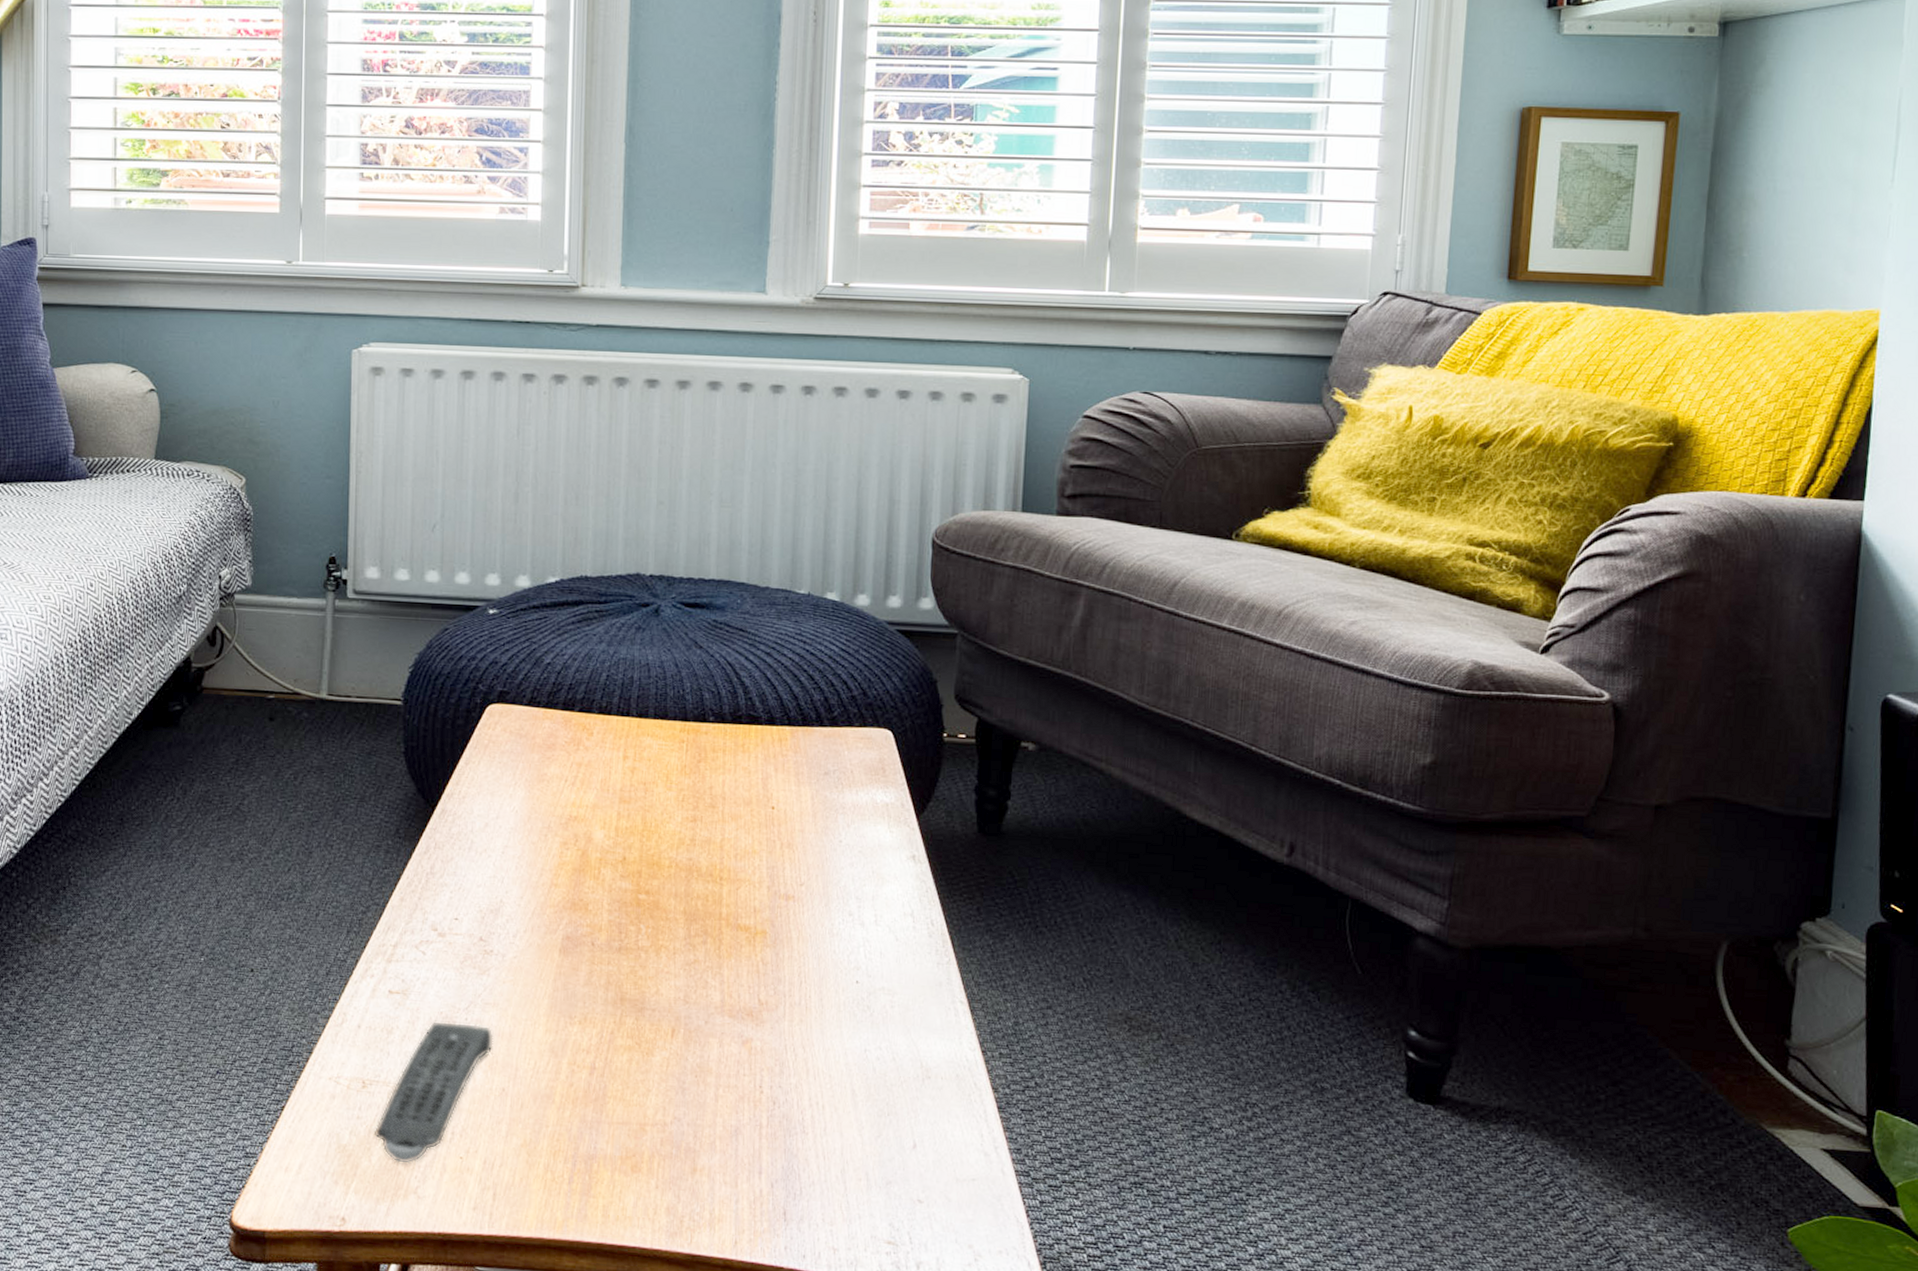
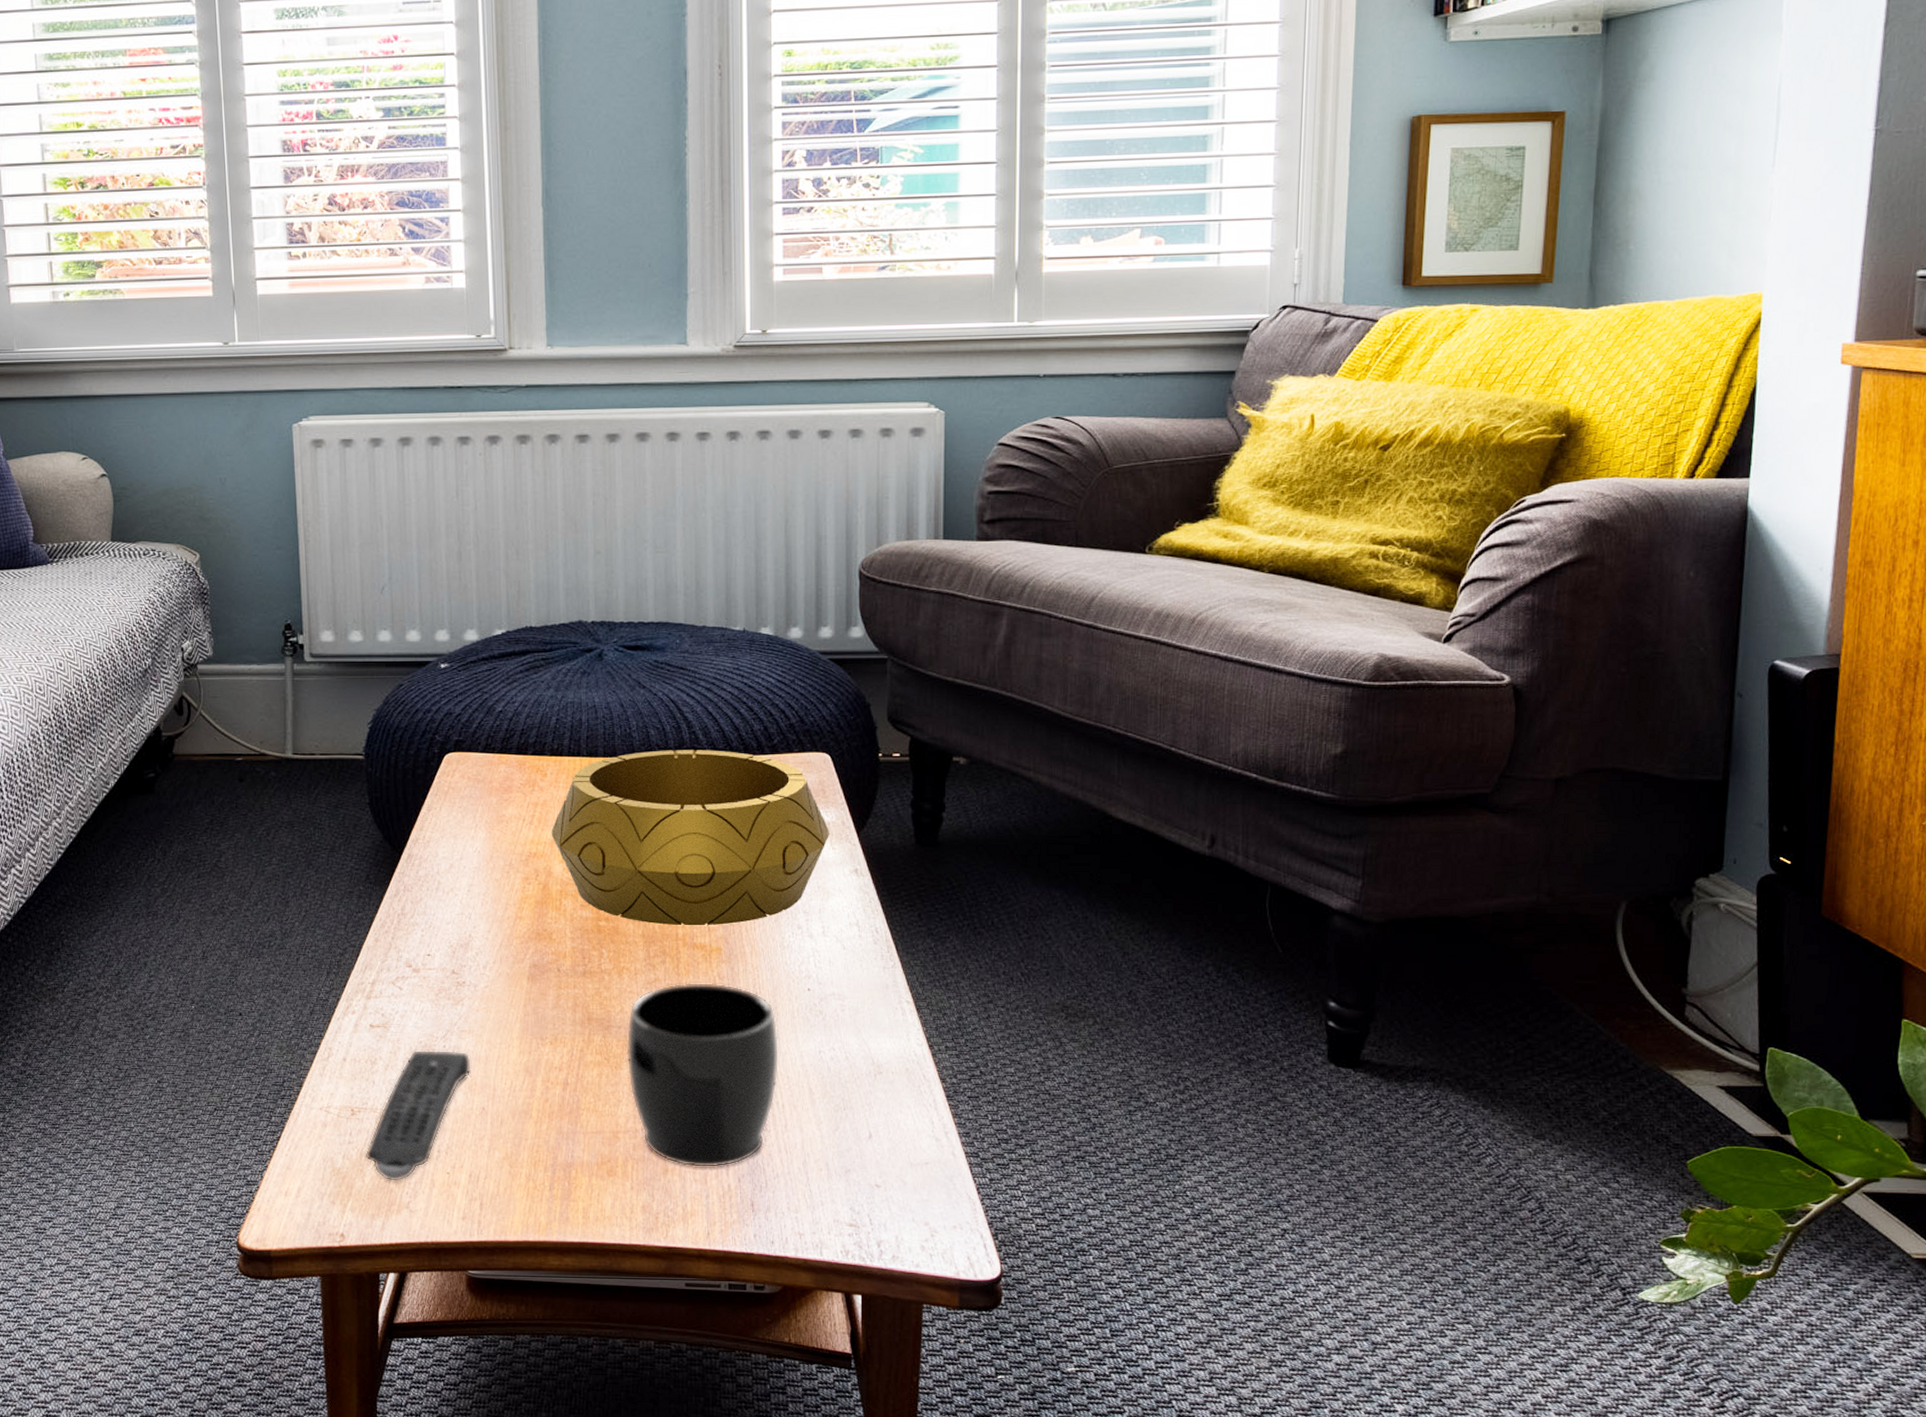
decorative bowl: none [594,715,888,907] -> present [551,750,829,926]
mug: none [659,966,823,1170] -> present [626,982,780,1168]

